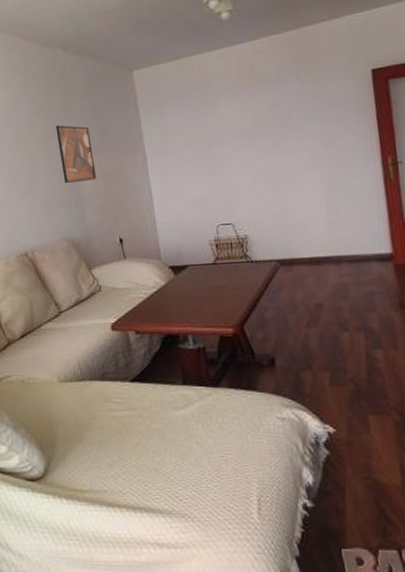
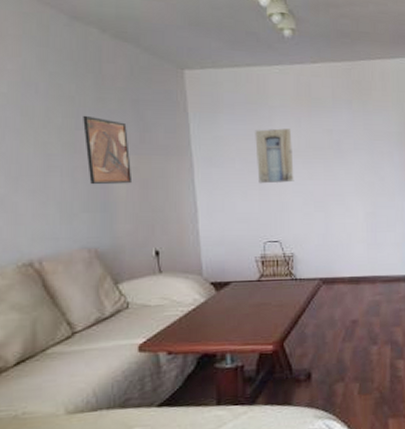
wall art: none [200,110,243,168] -> present [255,128,294,184]

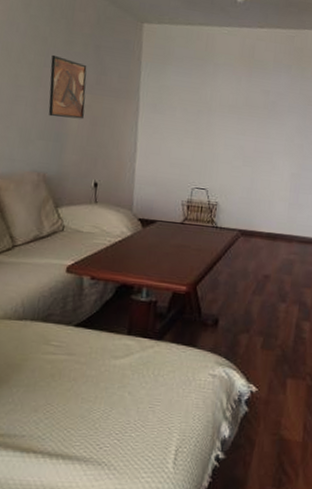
wall art: present [255,128,294,184] -> none [195,83,231,136]

